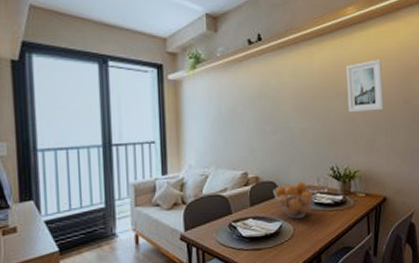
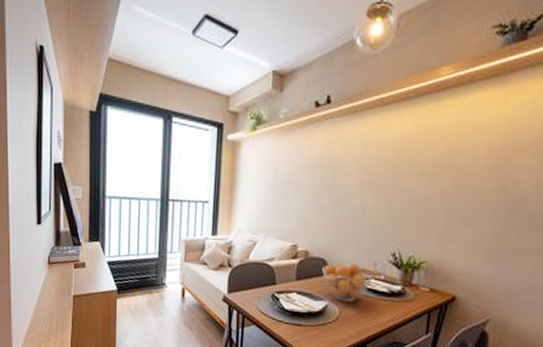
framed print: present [347,60,384,113] -> none [423,133,478,196]

